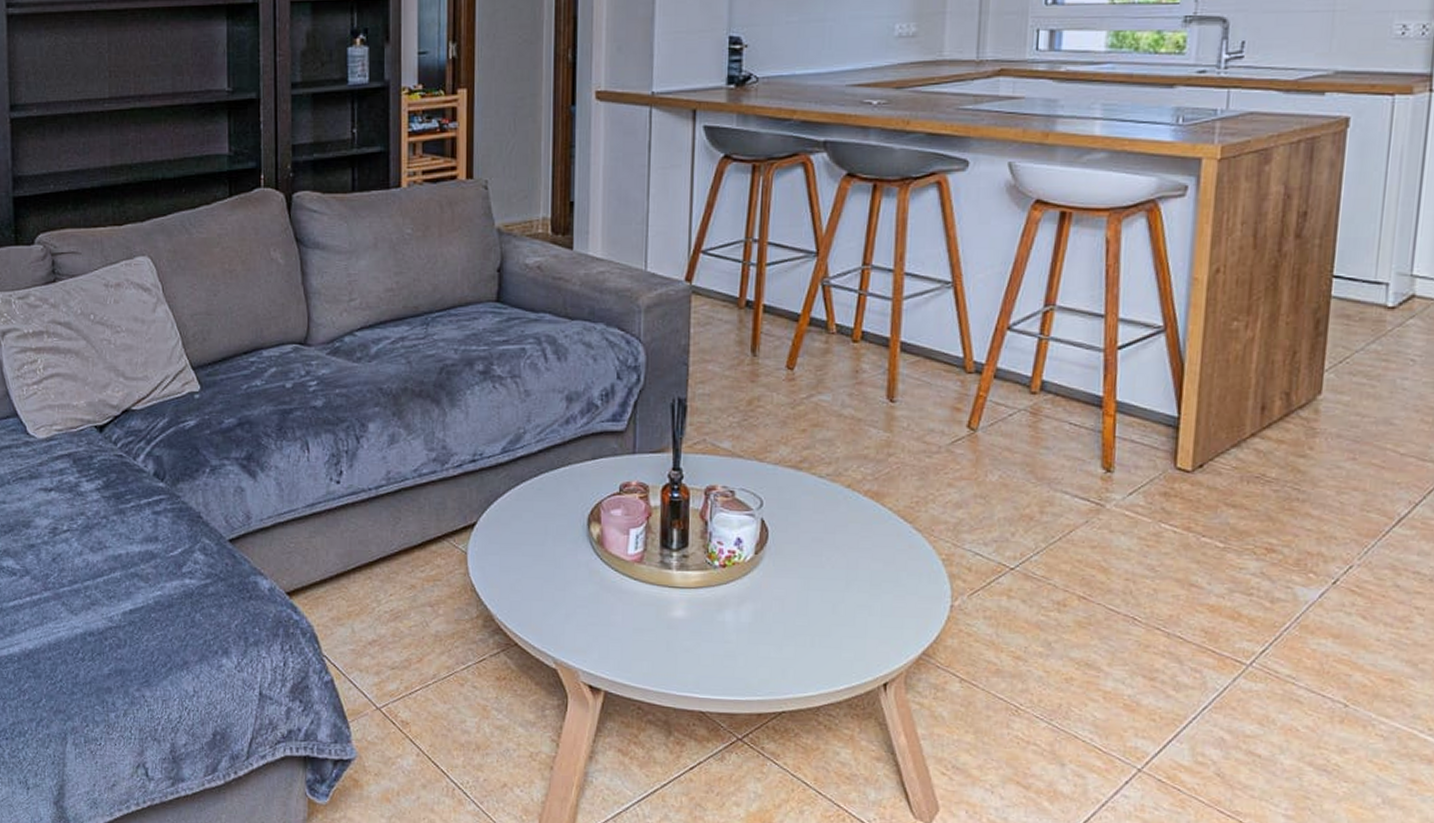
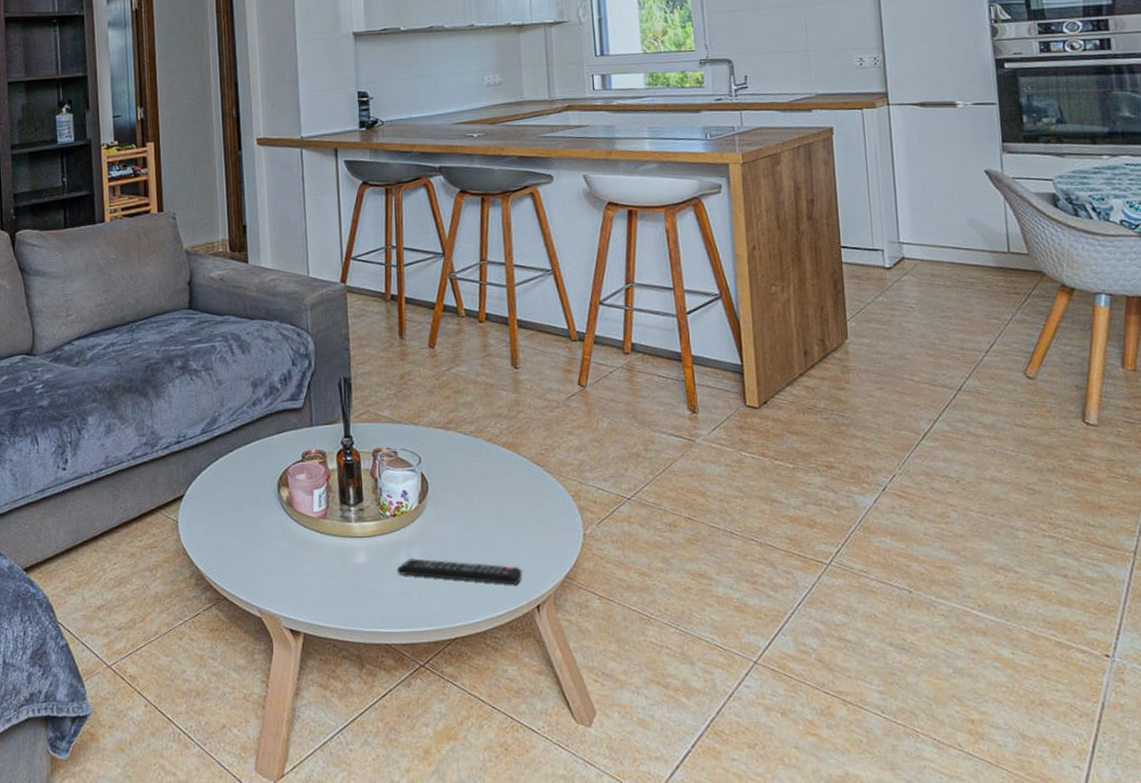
remote control: none [720,617,871,657] -> present [396,558,523,585]

